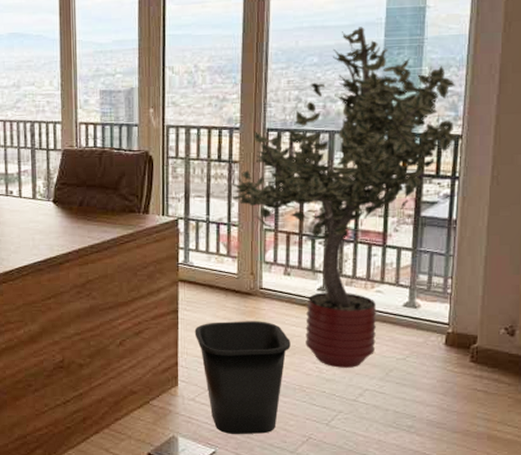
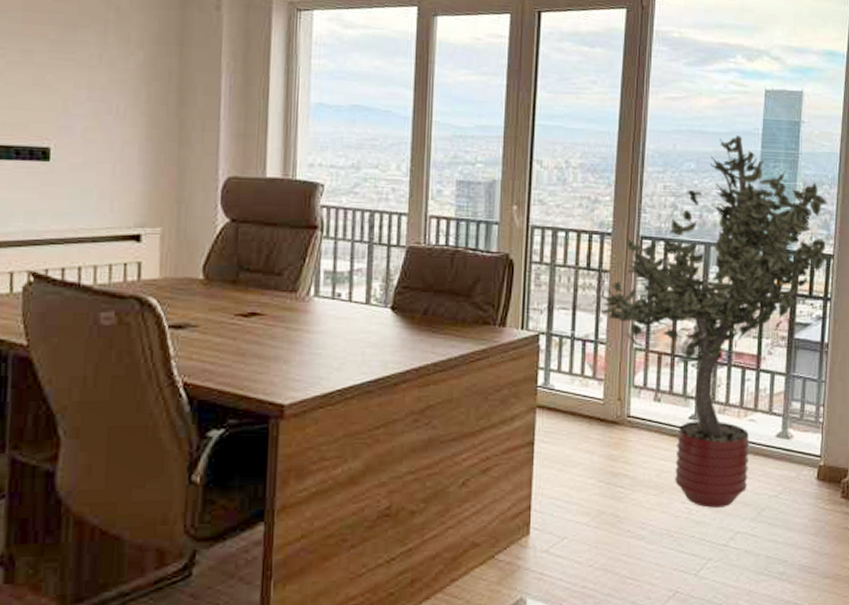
waste bin: present [194,321,291,434] -> none [552,454,659,592]

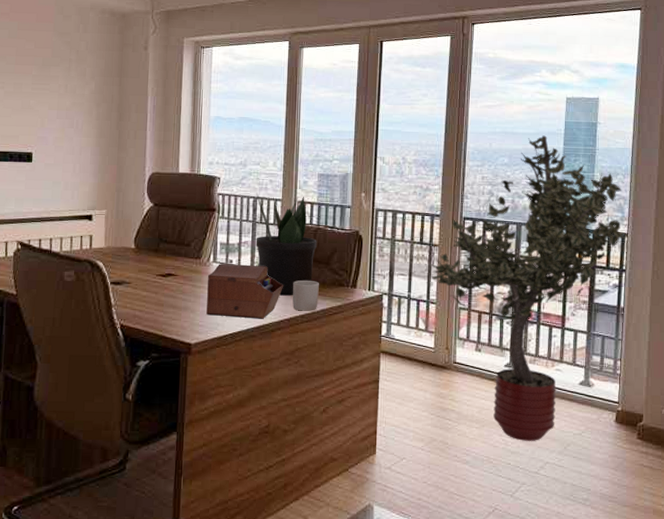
sewing box: none [305,297,410,370] -> present [206,263,283,319]
planter: none [372,204,455,339] -> present [255,192,317,296]
mug: none [421,317,457,358] -> present [292,279,319,311]

